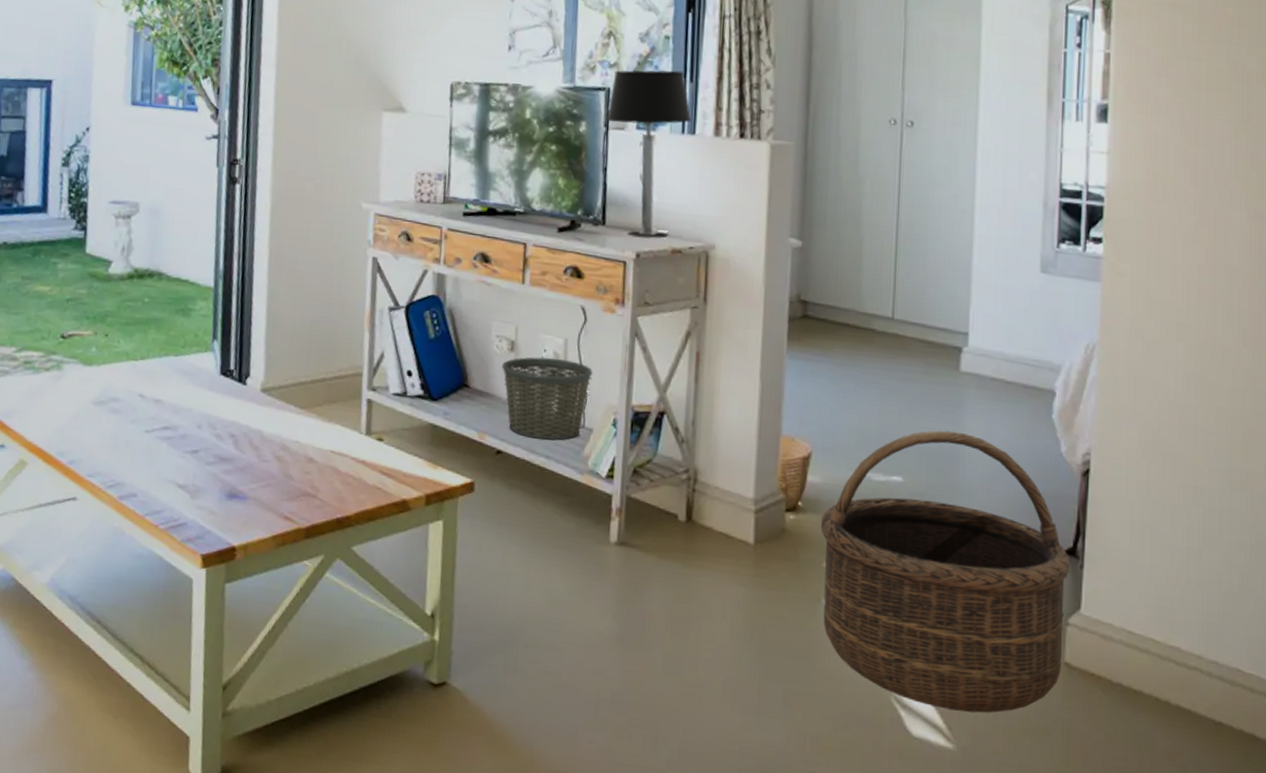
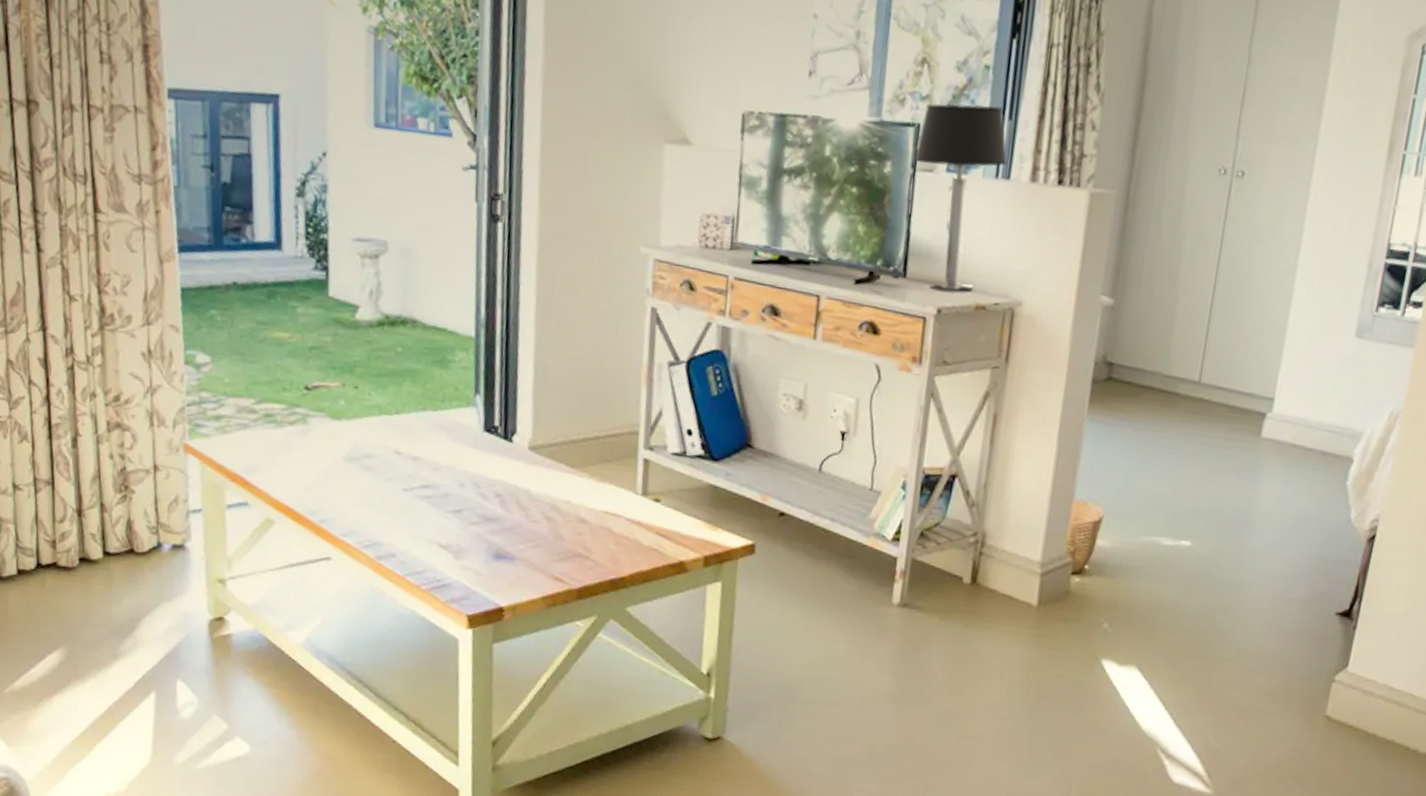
basket: present [502,357,593,440] -> none [788,417,884,503]
basket: present [821,430,1071,713] -> none [1099,496,1345,762]

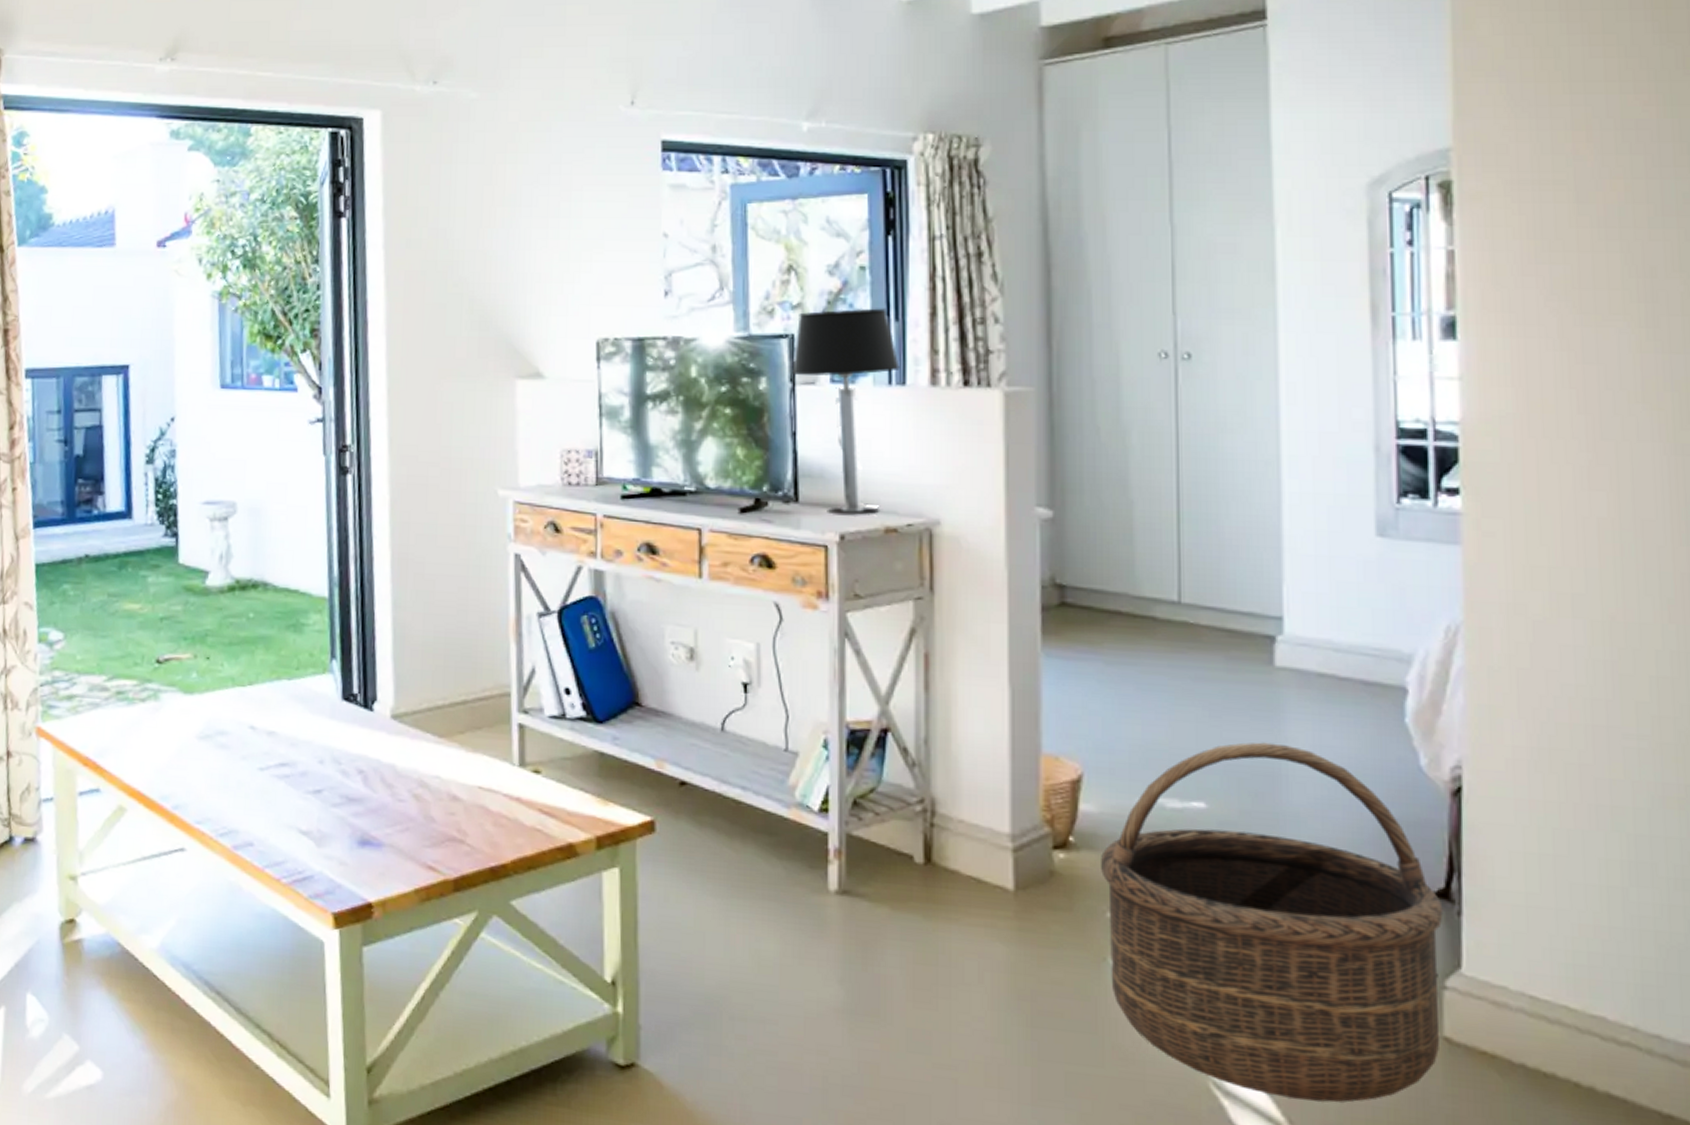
basket: none [1099,496,1345,762] -> present [1101,742,1444,1103]

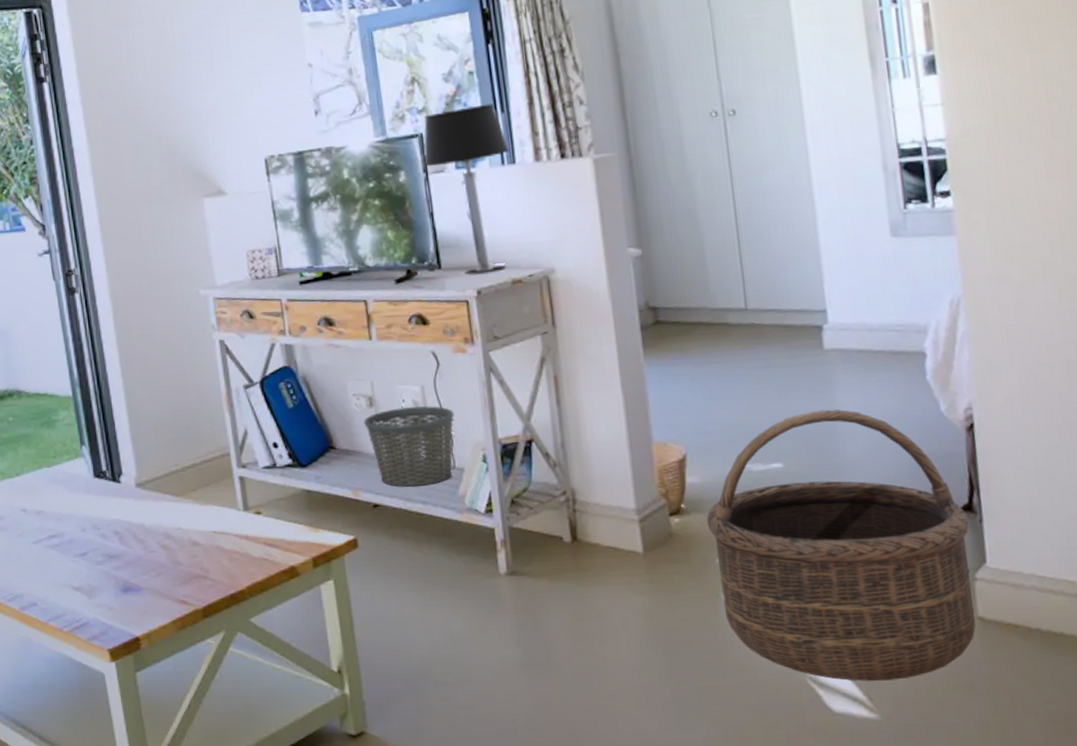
basket: none [680,666,794,768] -> present [364,406,454,488]

